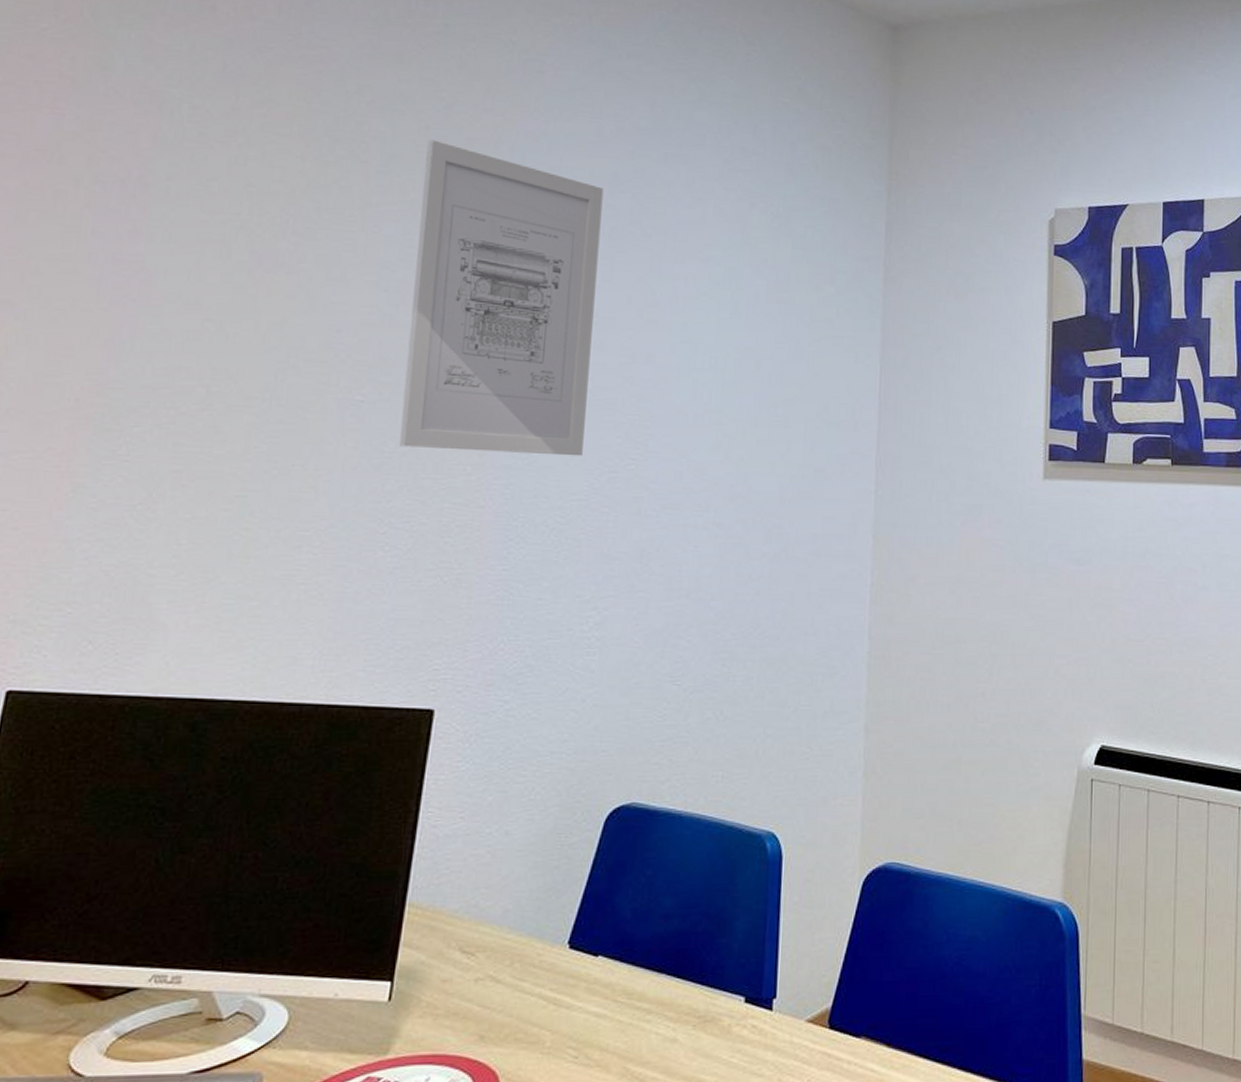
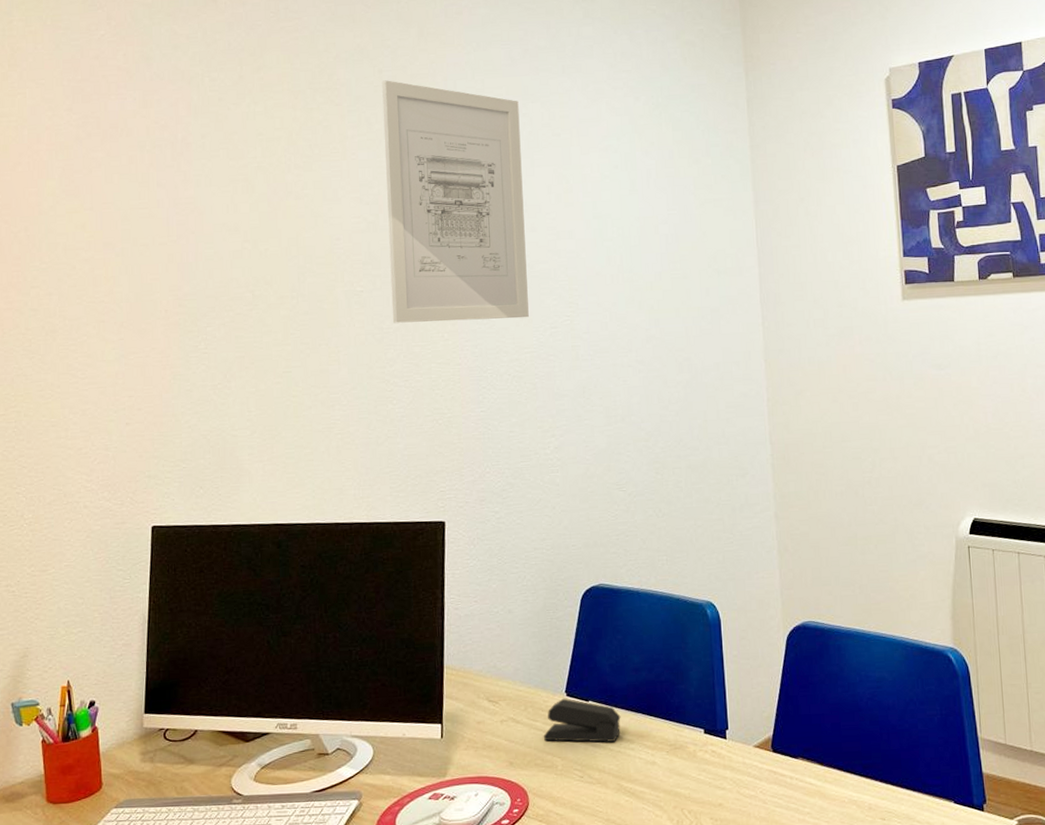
stapler: none [531,951,639,1011] -> present [544,698,621,742]

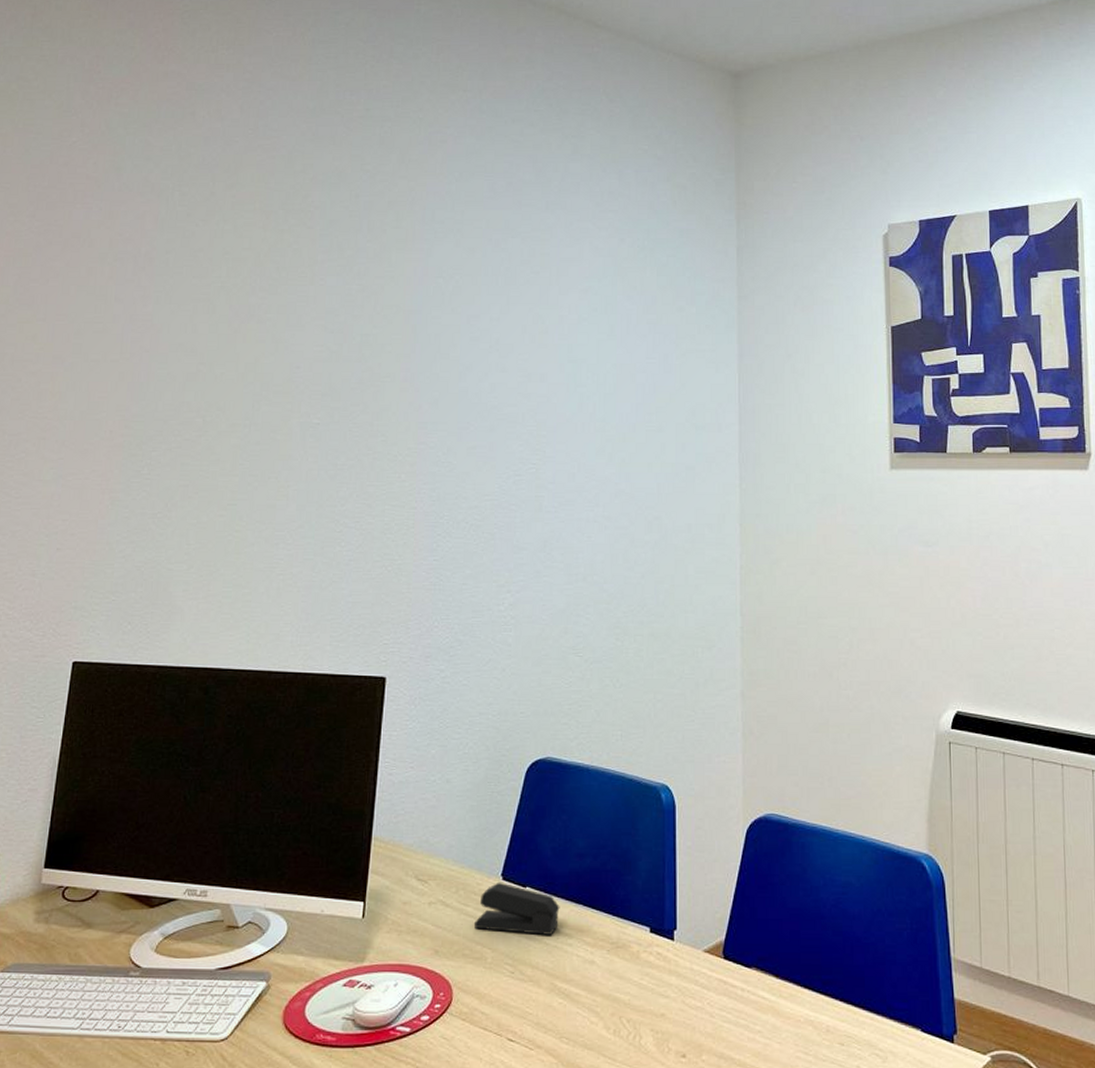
wall art: present [382,80,529,323] -> none [348,205,498,463]

